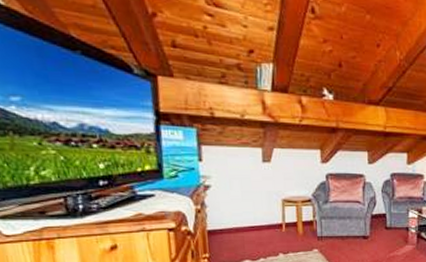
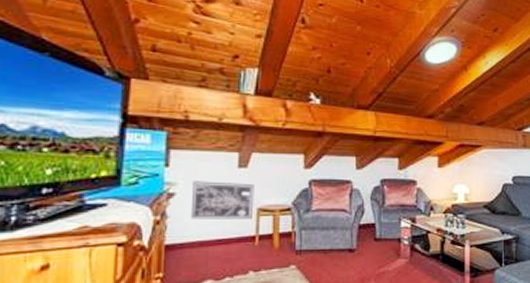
wall art: none [224,174,279,209] -> present [190,181,254,219]

